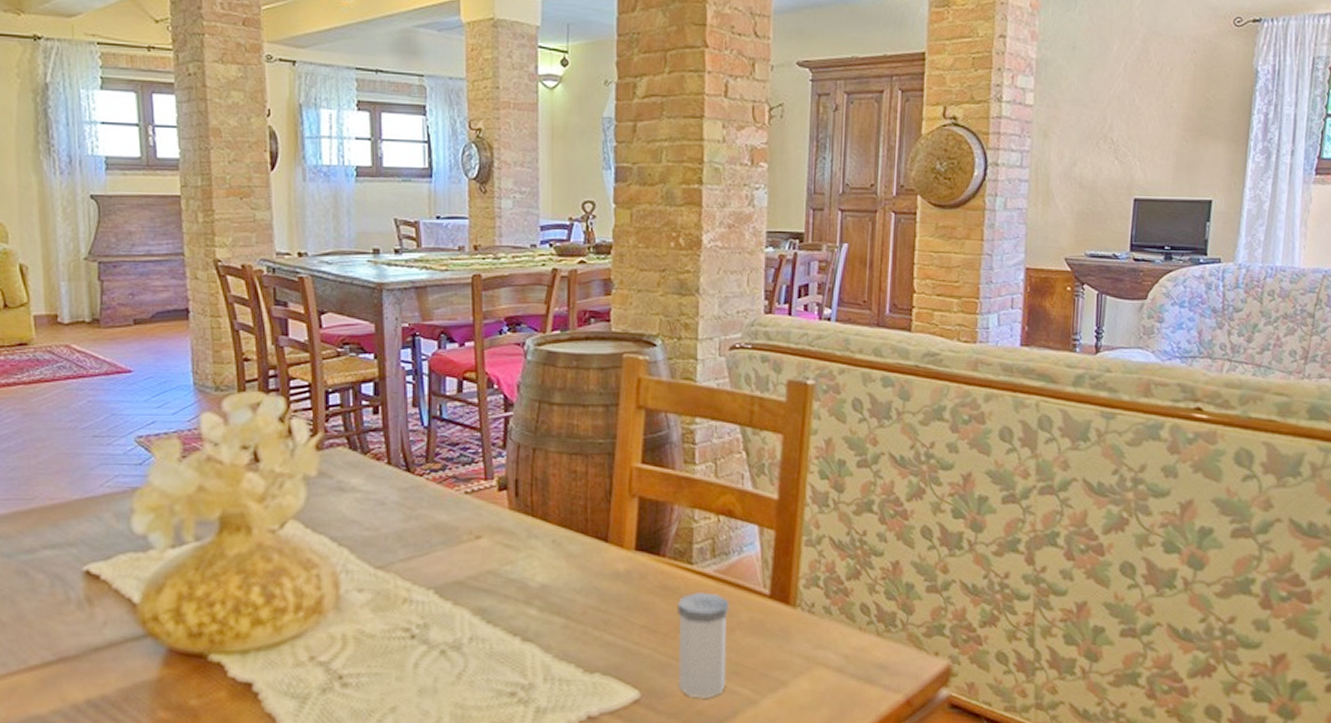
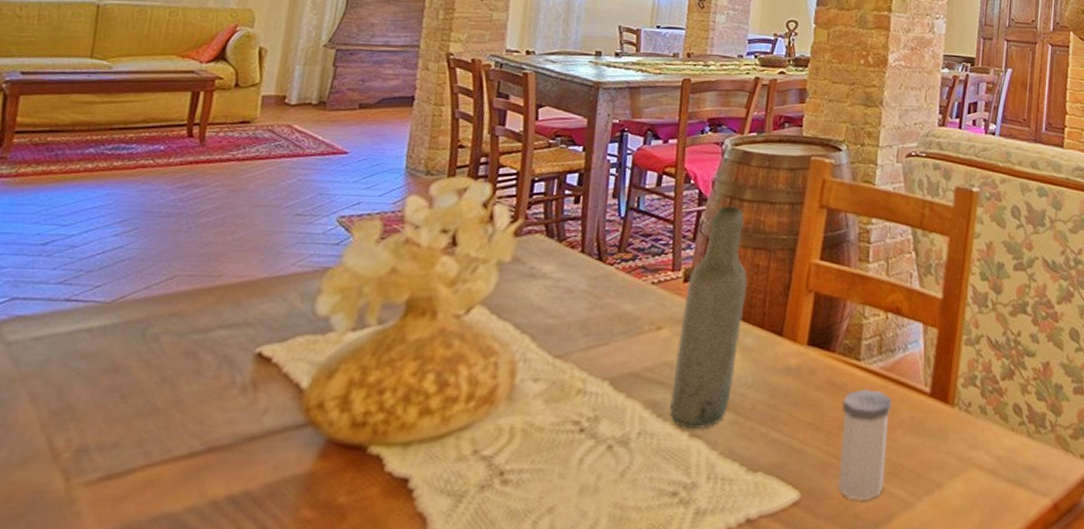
bottle: none [499,410,566,633] -> present [669,205,748,429]

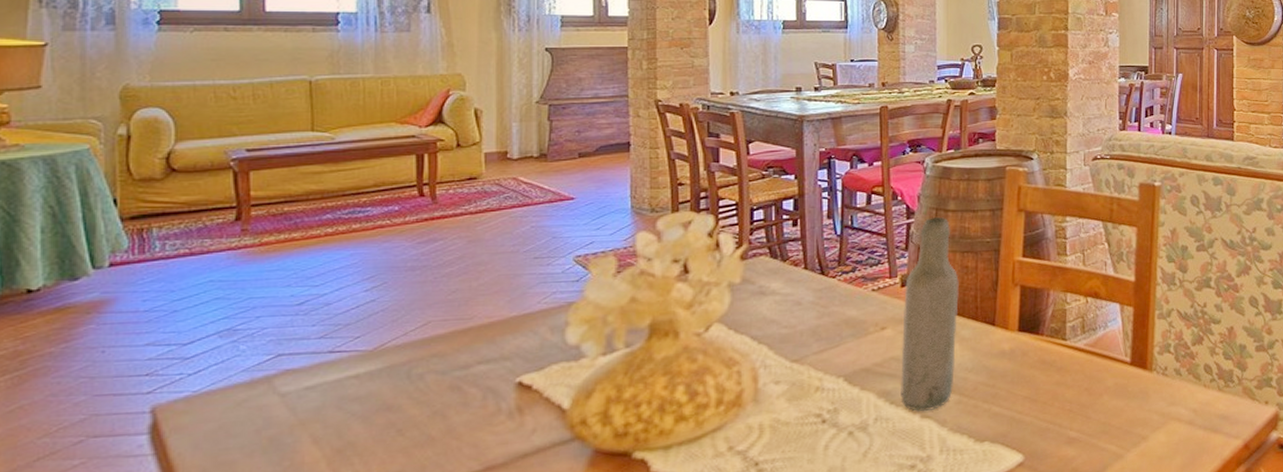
salt shaker: present [838,389,892,500] -> none [1054,364,1098,457]

